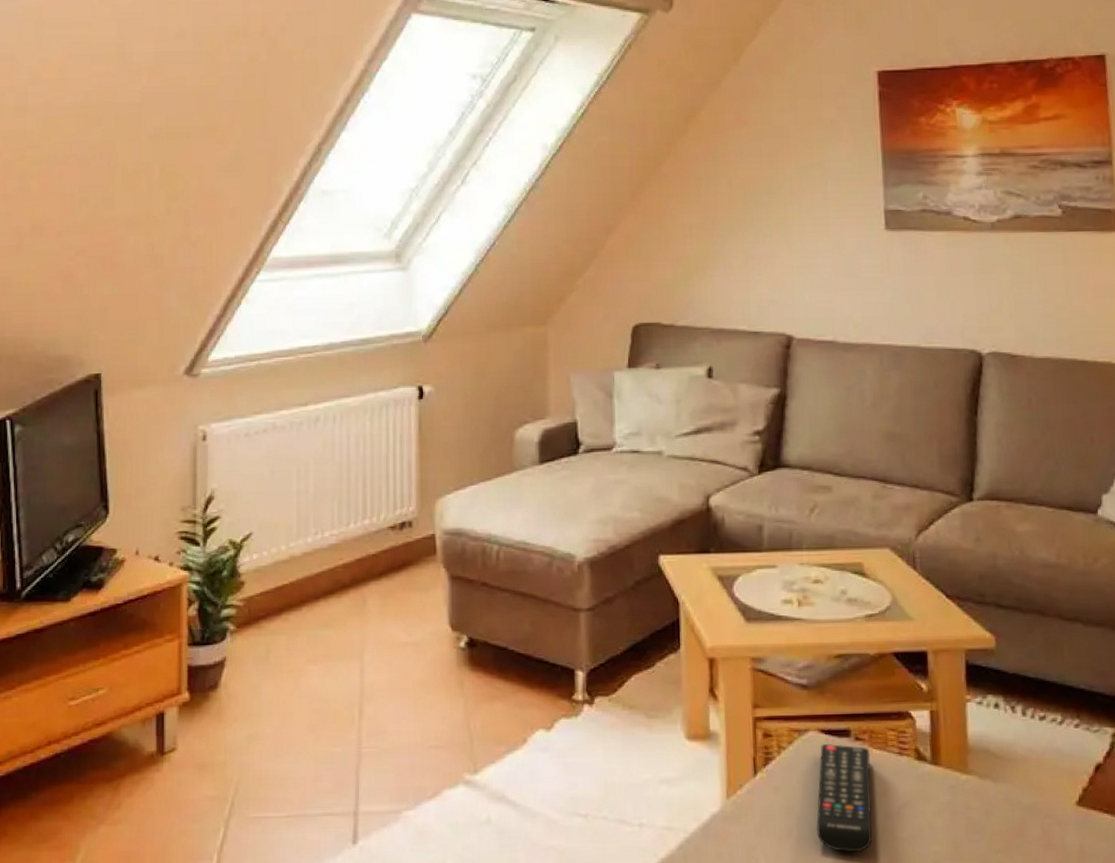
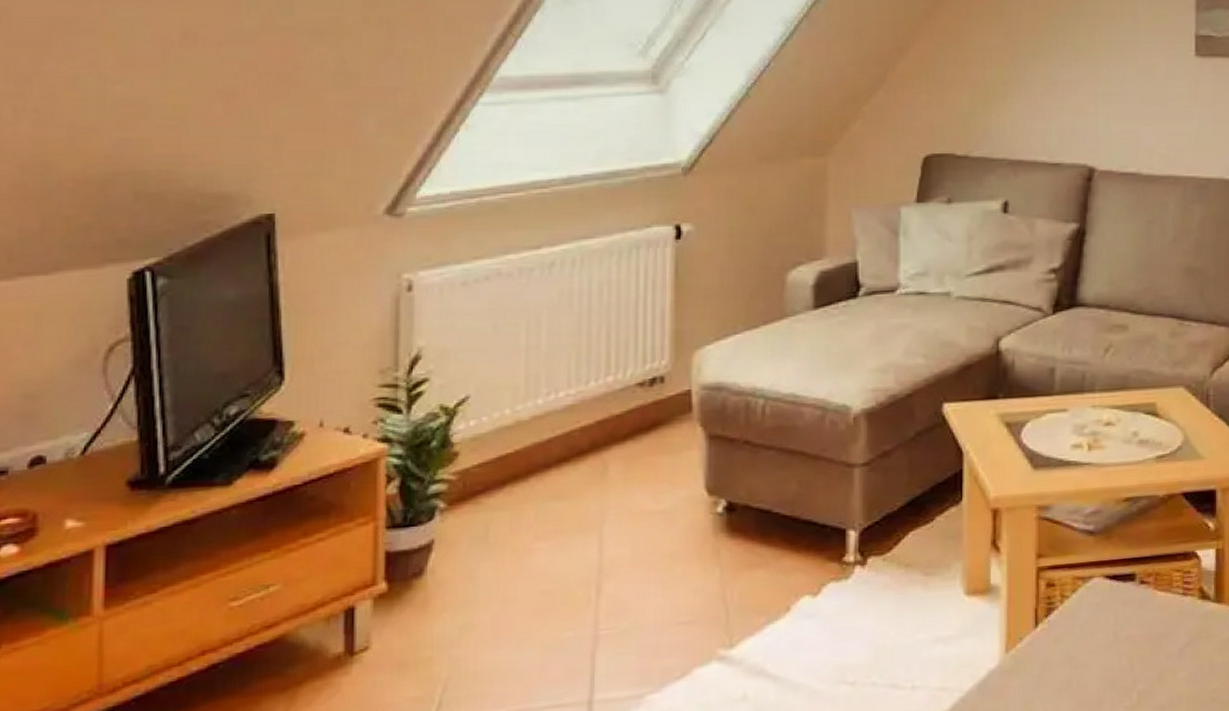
remote control: present [816,743,873,853] -> none [1096,588,1155,698]

